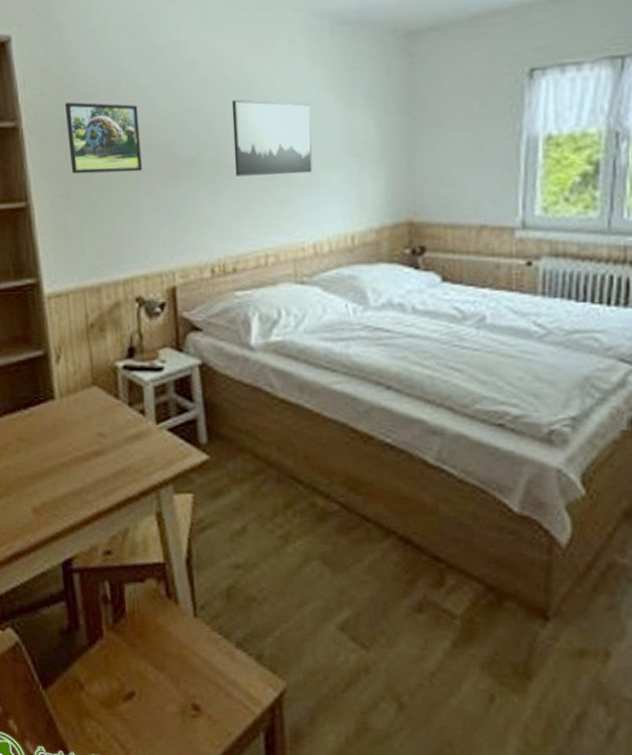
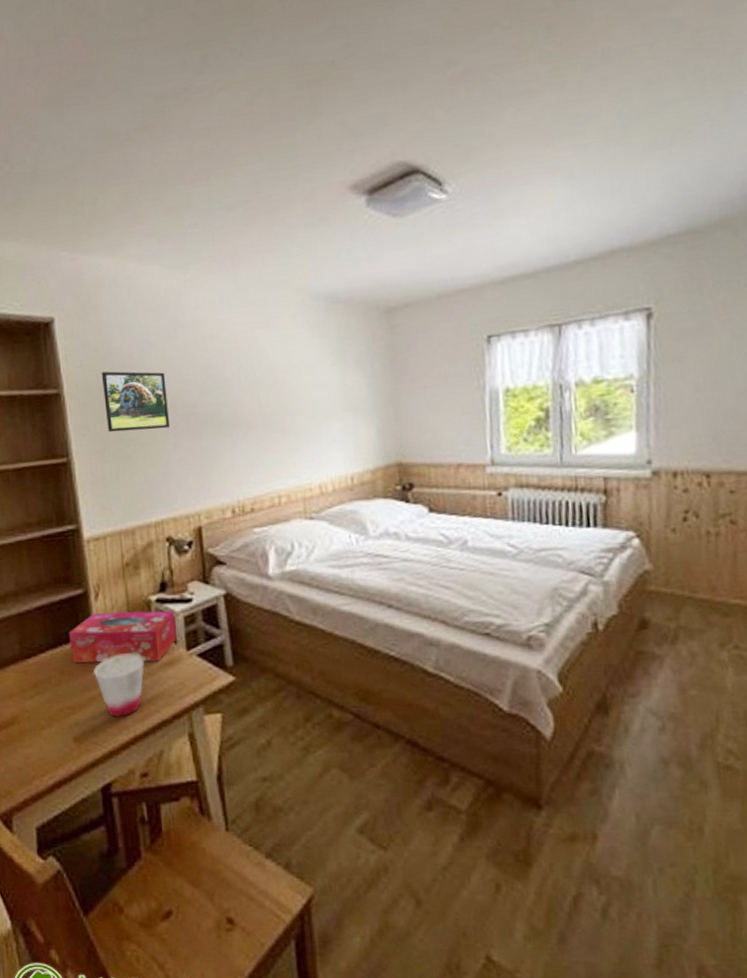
tissue box: none [28,377,145,434] -> present [69,611,177,663]
cup: none [53,423,109,492] -> present [93,653,144,719]
wall art: present [231,99,312,176] -> none [245,365,316,430]

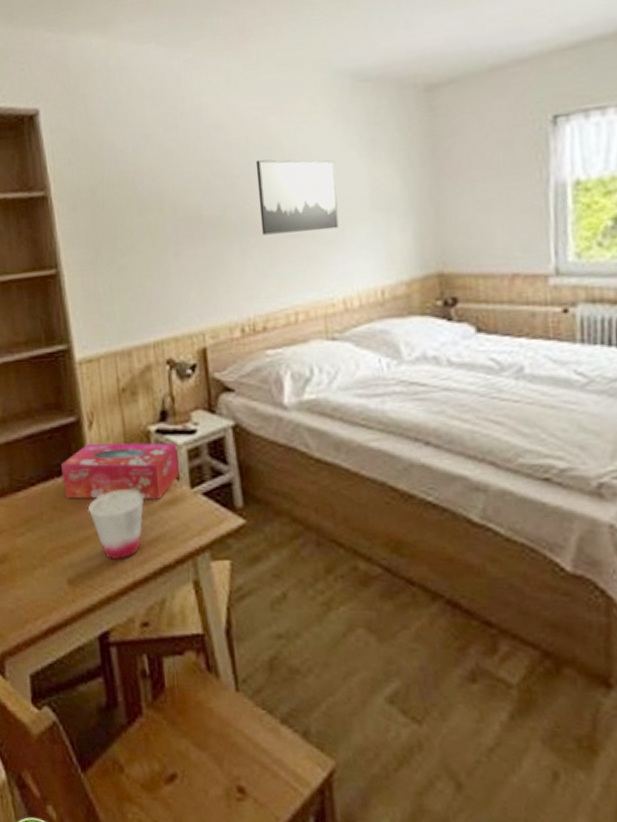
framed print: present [102,371,171,433] -> none [93,169,170,240]
wall art: none [245,365,316,430] -> present [255,159,339,235]

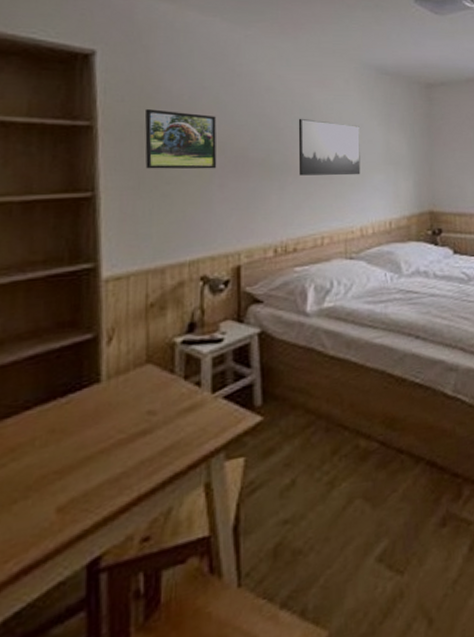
tissue box: present [61,442,179,500] -> none [67,352,202,418]
cup: present [87,489,144,561] -> none [93,401,160,478]
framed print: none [93,169,170,240] -> present [145,109,217,169]

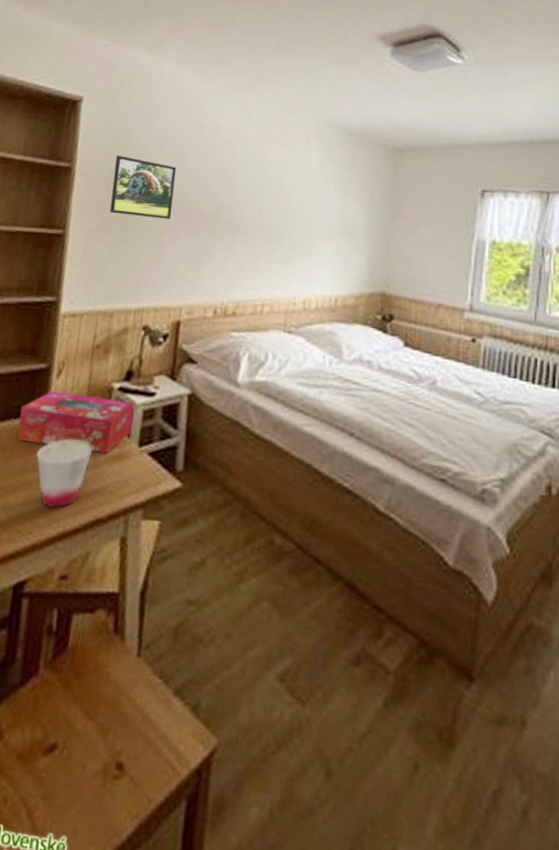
tissue box: none [67,352,202,418] -> present [17,390,135,454]
cup: none [93,401,160,478] -> present [35,439,93,509]
wall art: present [298,118,361,176] -> none [247,175,315,242]

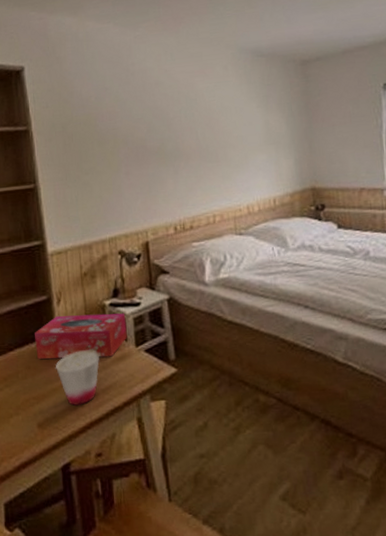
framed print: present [109,156,177,220] -> none [65,111,123,163]

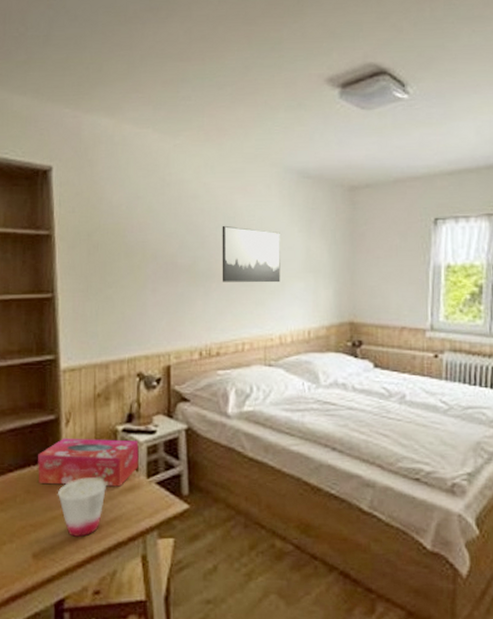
wall art: none [185,107,244,160] -> present [222,225,281,283]

